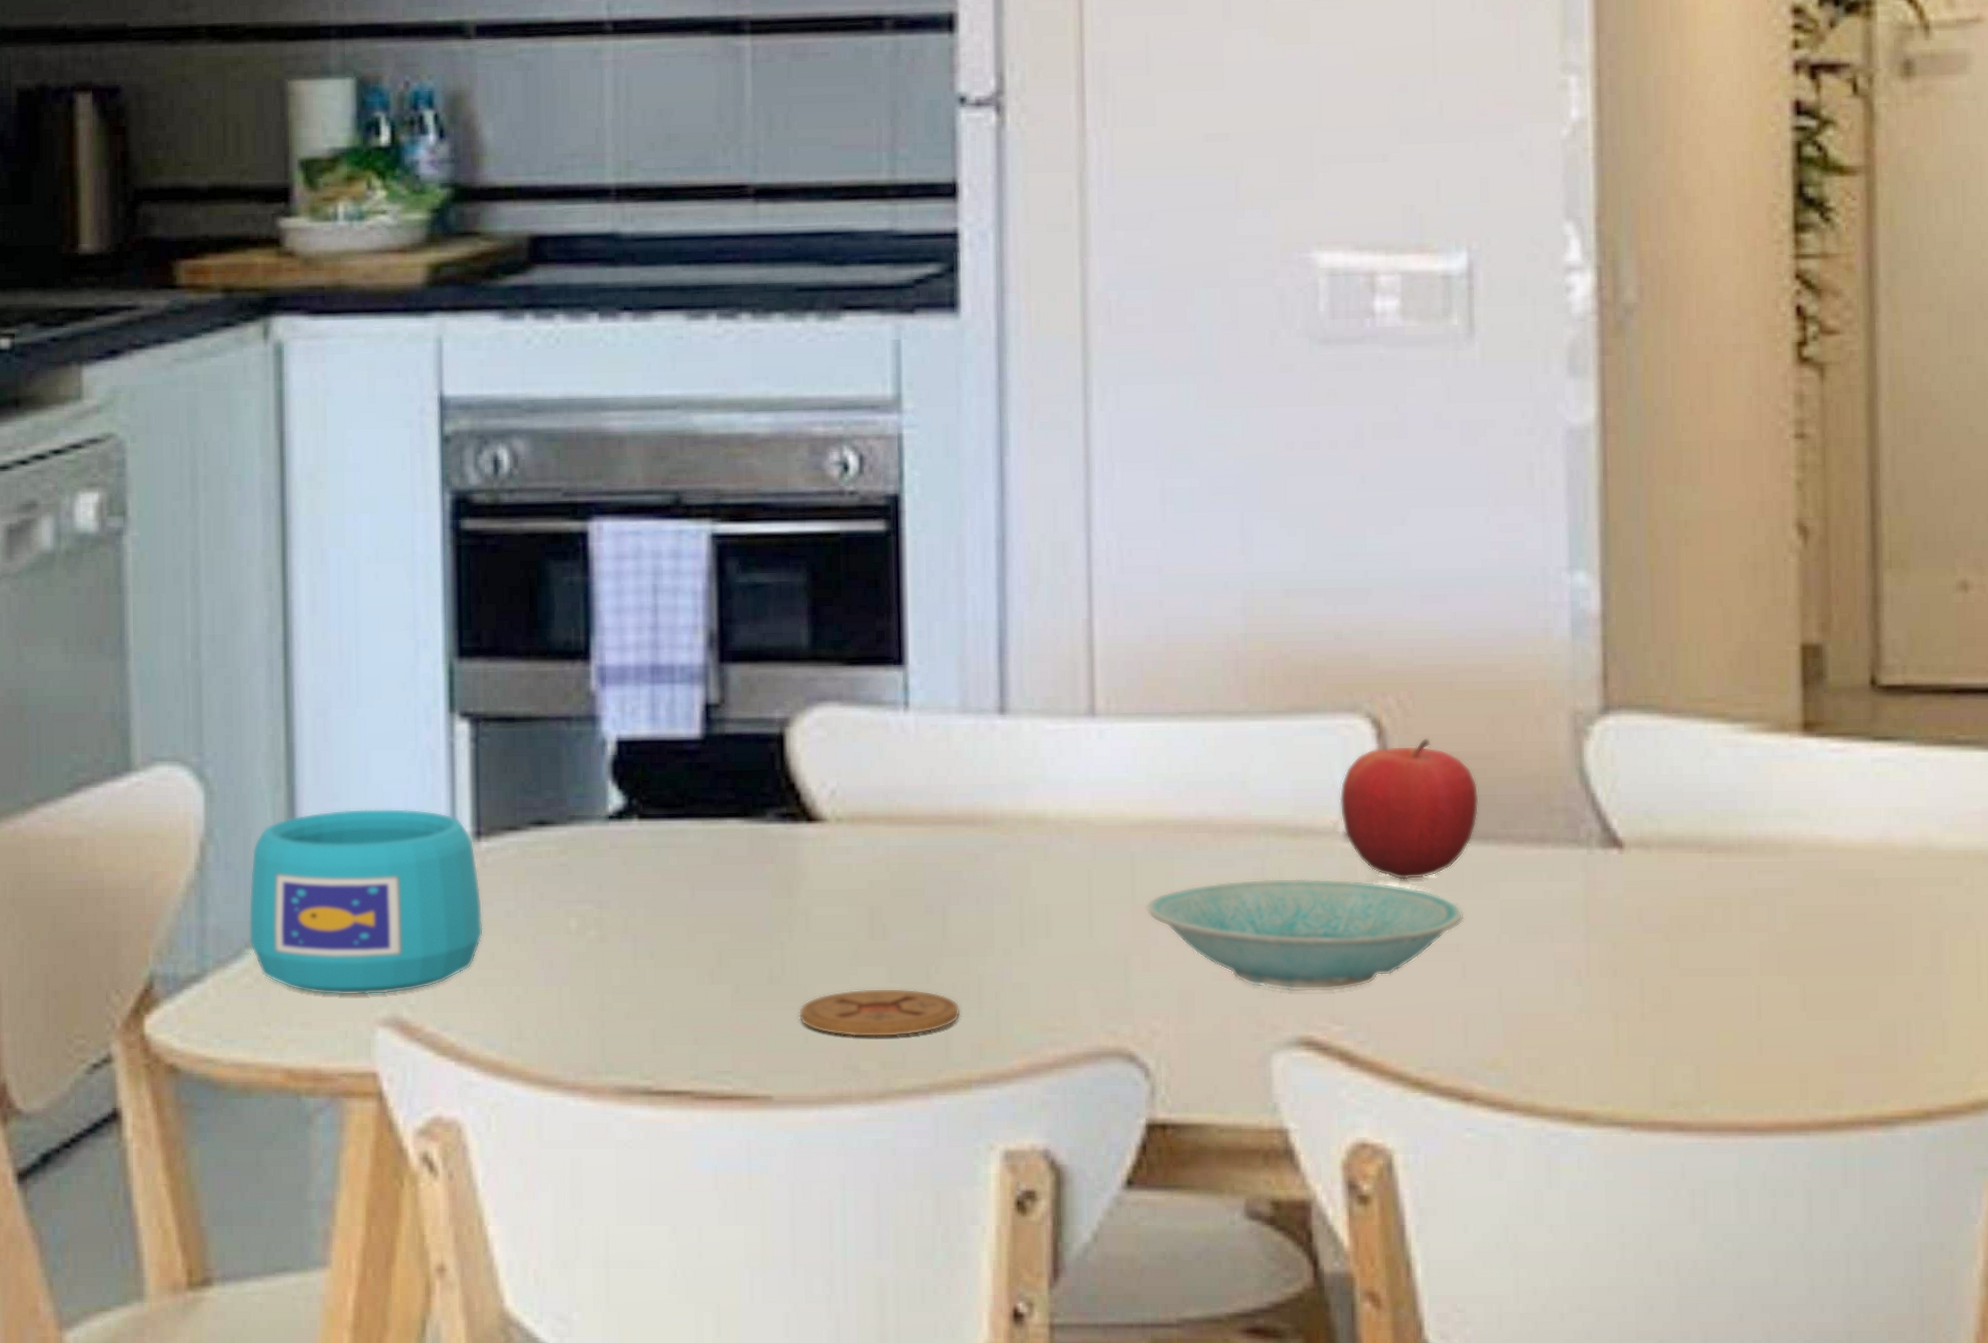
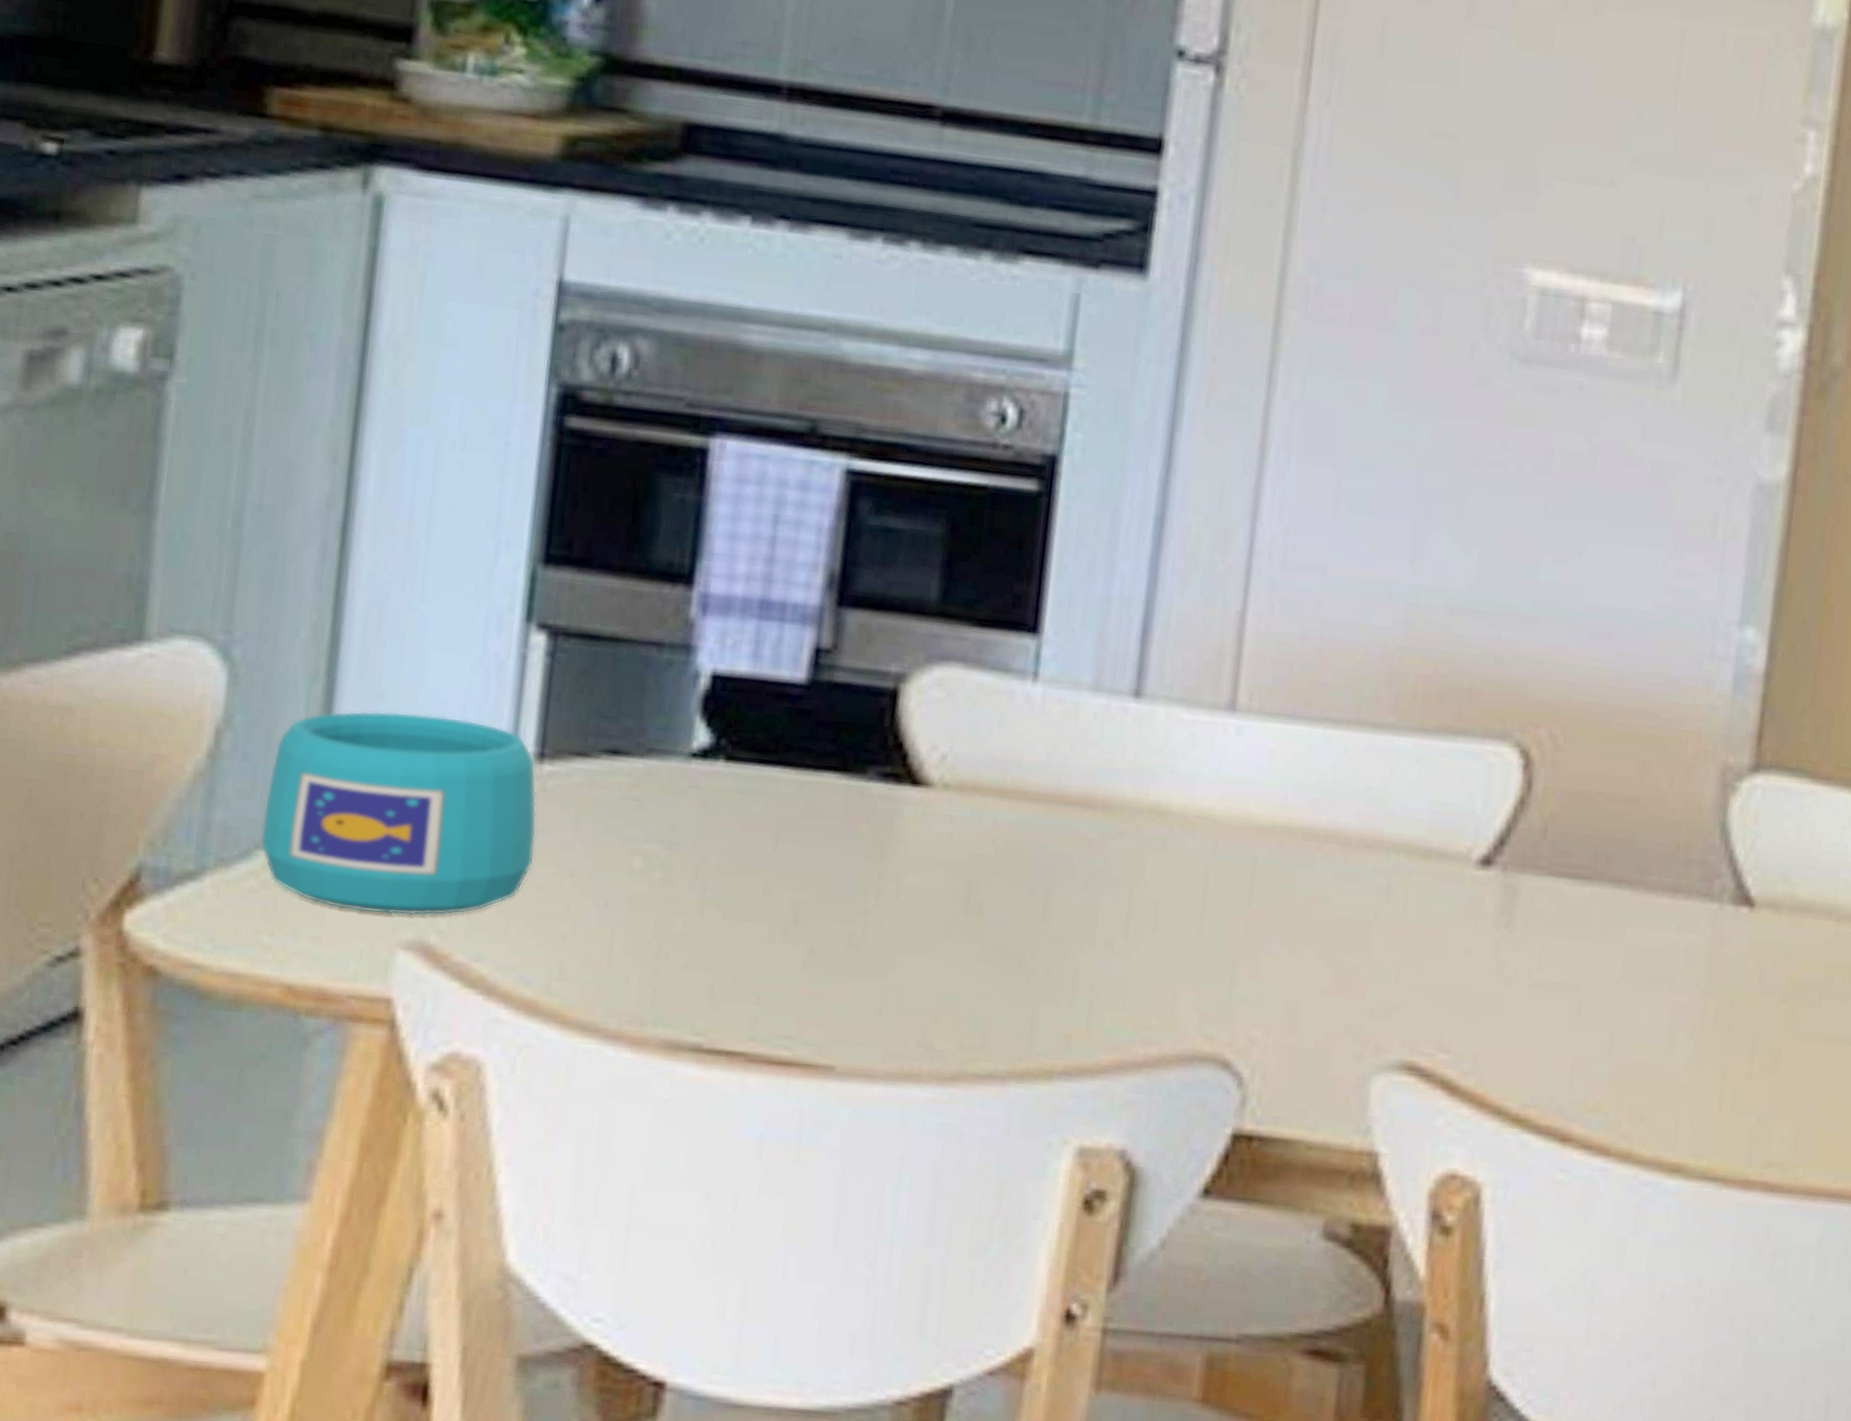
coaster: present [799,988,961,1038] -> none [875,964,1052,1019]
bowl: present [1145,878,1465,992] -> none [1260,896,1587,1019]
fruit: present [1339,738,1479,880] -> none [1475,774,1619,916]

